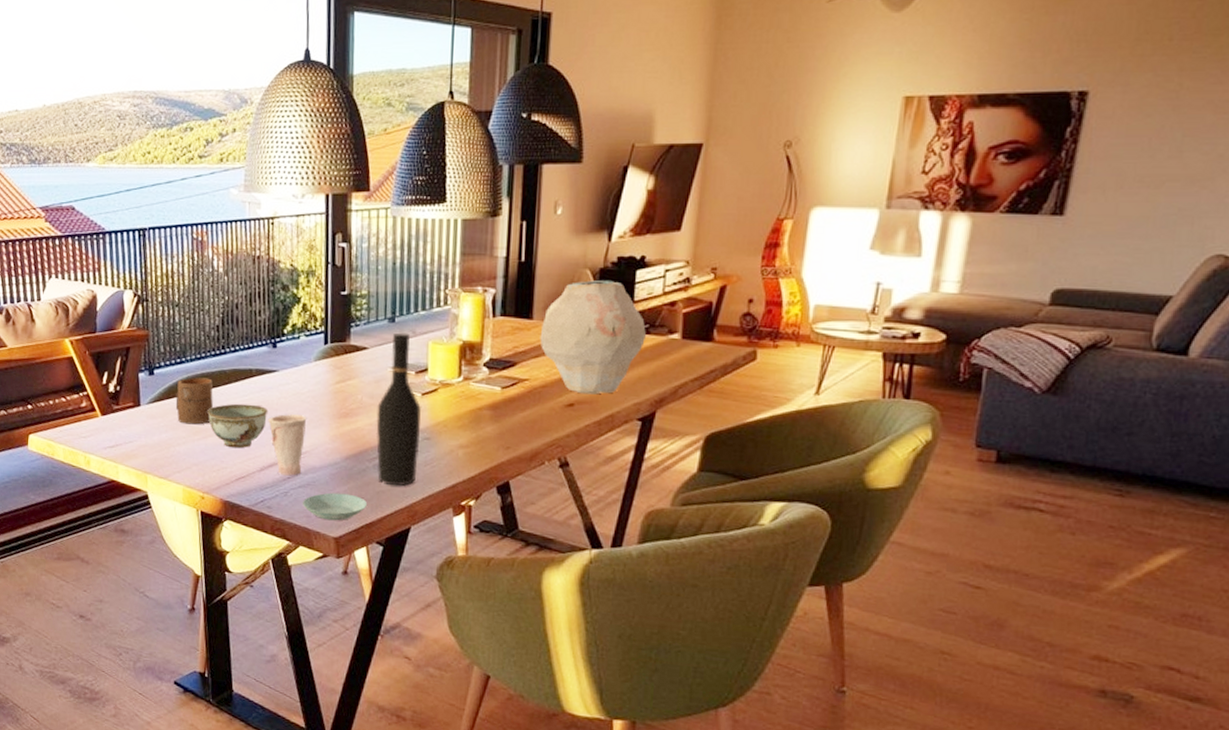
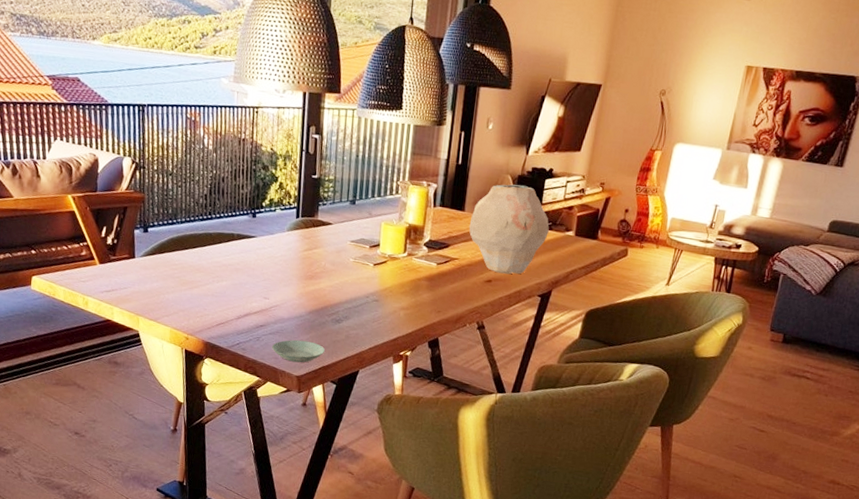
cup: present [175,377,214,425] -> none [166,237,200,277]
bowl: present [207,403,269,449] -> none [194,261,247,299]
cup: present [268,414,307,476] -> none [246,273,279,325]
wine bottle: present [376,332,422,487] -> none [334,213,374,338]

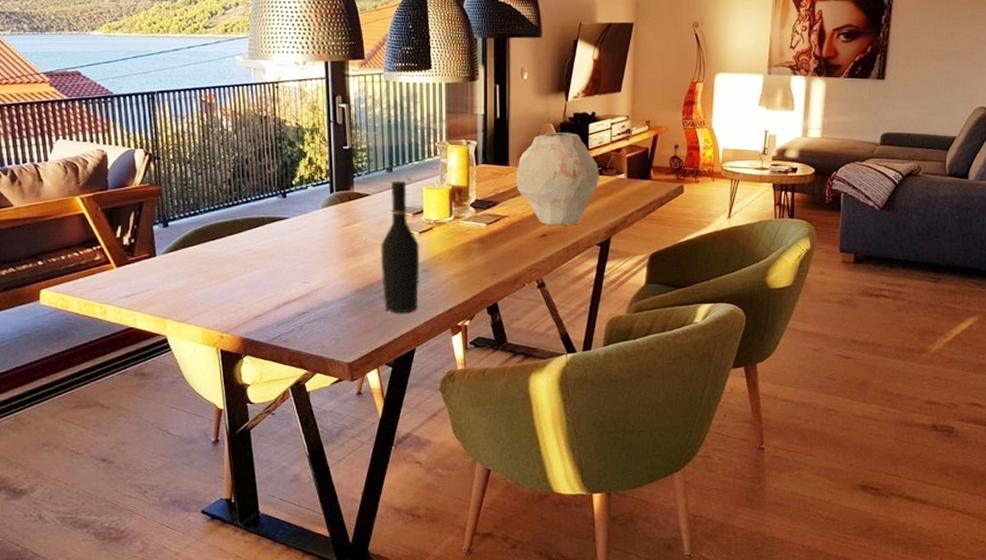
saucer: present [271,339,325,363] -> none [316,323,376,348]
wine bottle: none [334,213,374,338] -> present [380,180,420,314]

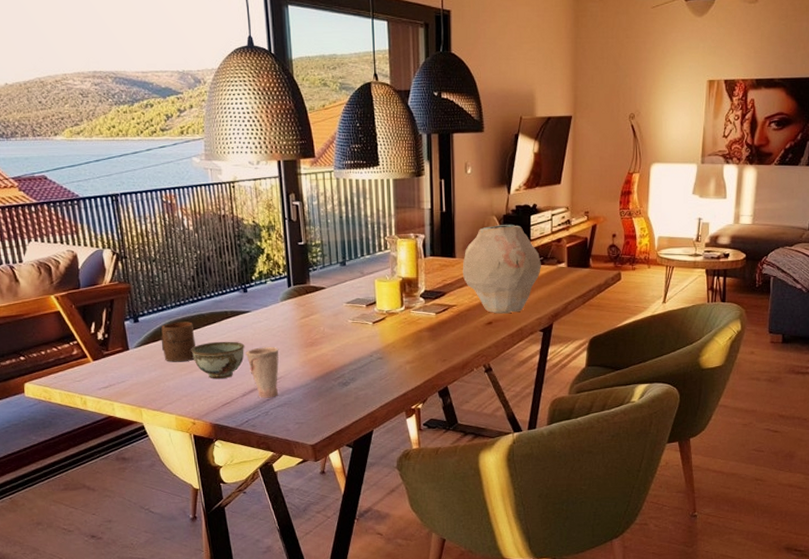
cup: none [191,227,229,271] -> present [161,321,196,362]
bowl: none [223,249,281,290] -> present [191,341,245,379]
cup: none [281,256,318,311] -> present [245,347,279,398]
wine bottle: present [380,180,420,314] -> none [337,273,375,399]

